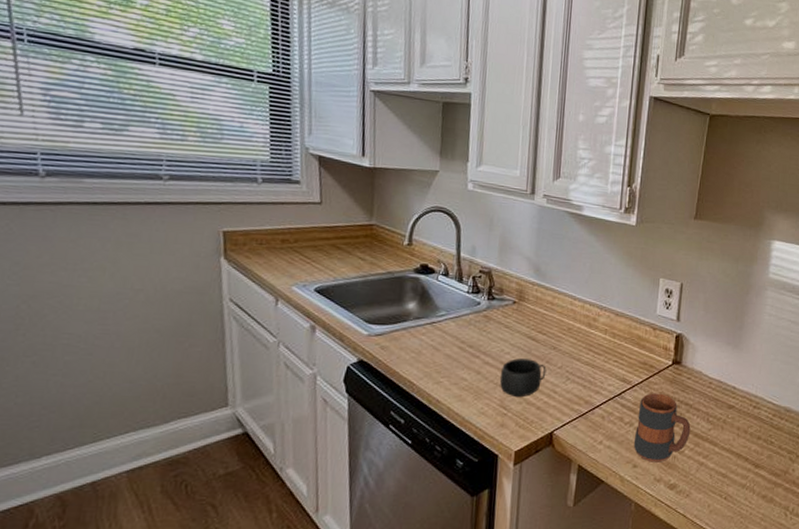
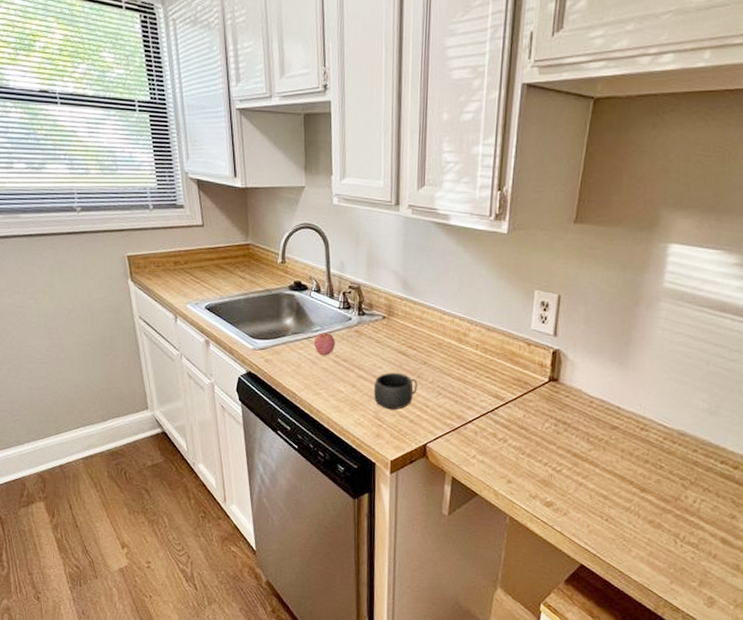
fruit: none [437,317,462,342] -> present [313,333,335,356]
mug: present [633,393,691,463] -> none [507,410,569,480]

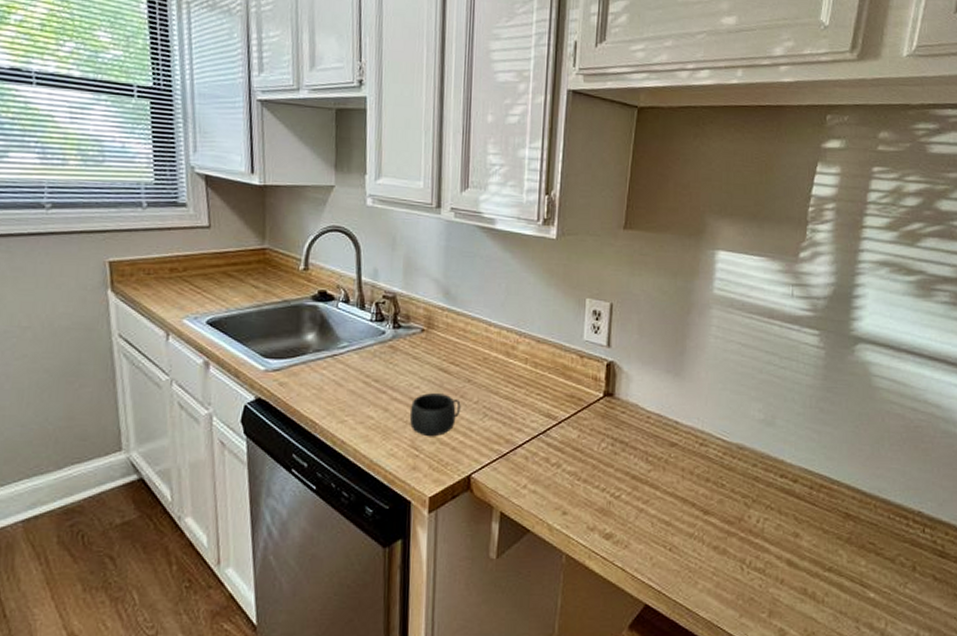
fruit: present [313,333,335,356] -> none [339,349,366,376]

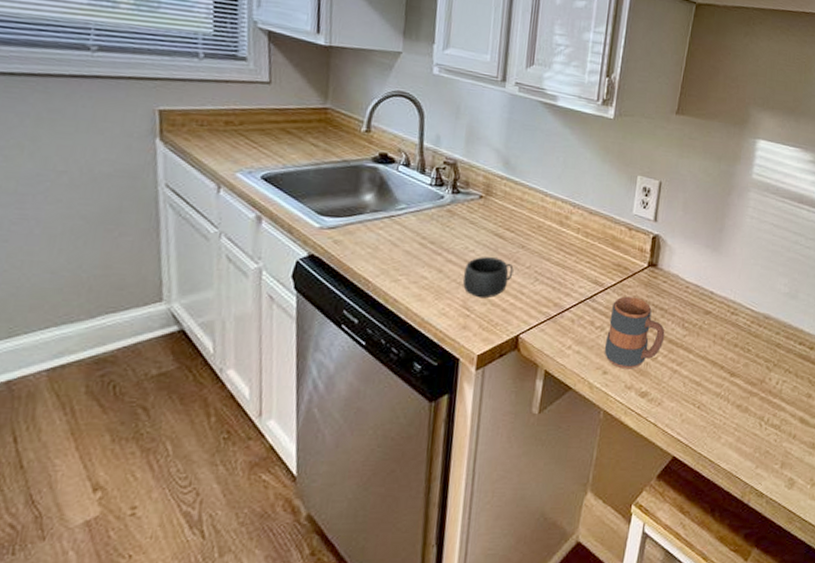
mug: none [562,430,627,509] -> present [604,296,665,369]

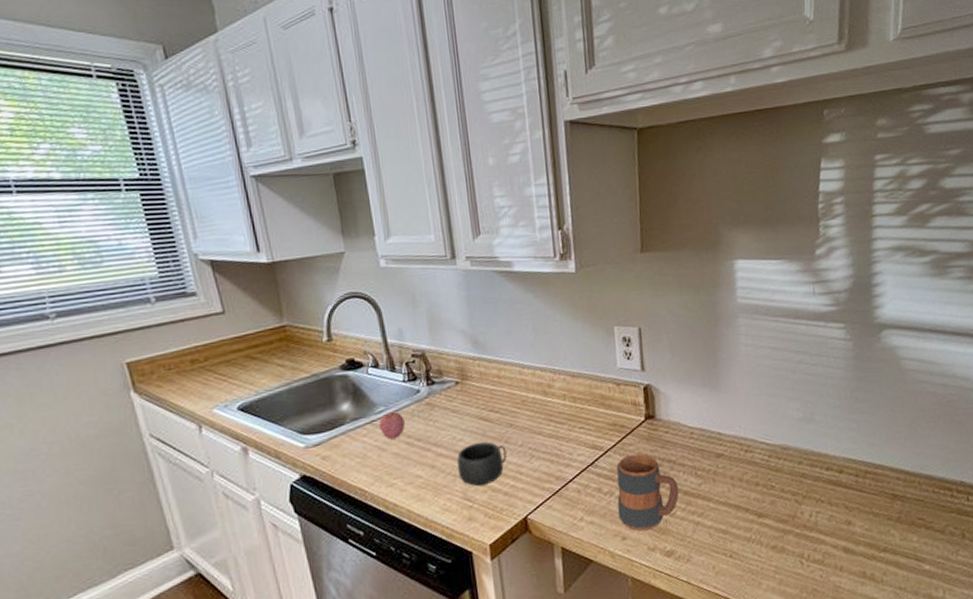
fruit: none [396,211,423,238] -> present [378,412,405,440]

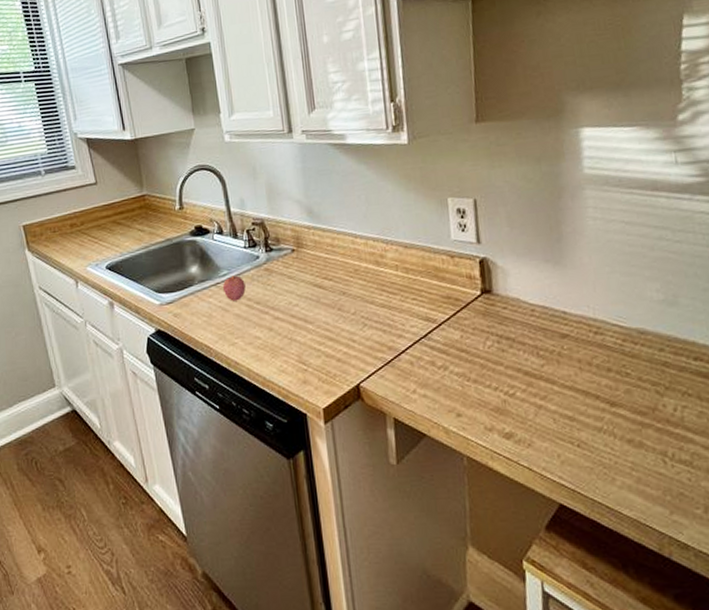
mug: present [457,442,507,487] -> none [293,308,340,351]
mug: present [616,454,679,531] -> none [451,329,519,409]

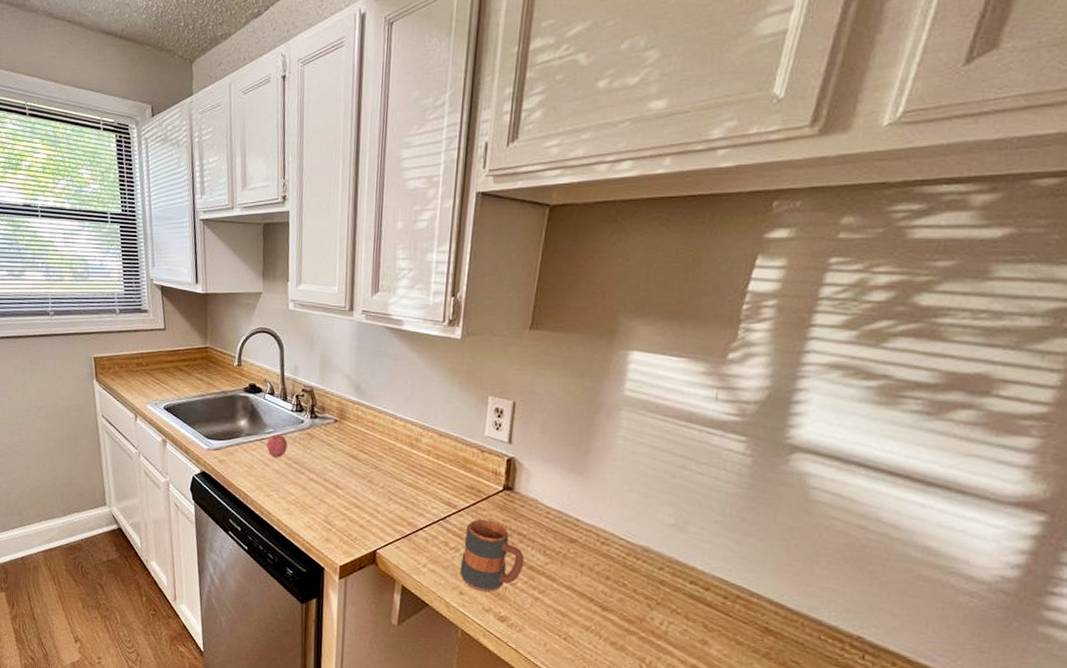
mug: none [451,329,519,409] -> present [459,519,525,593]

